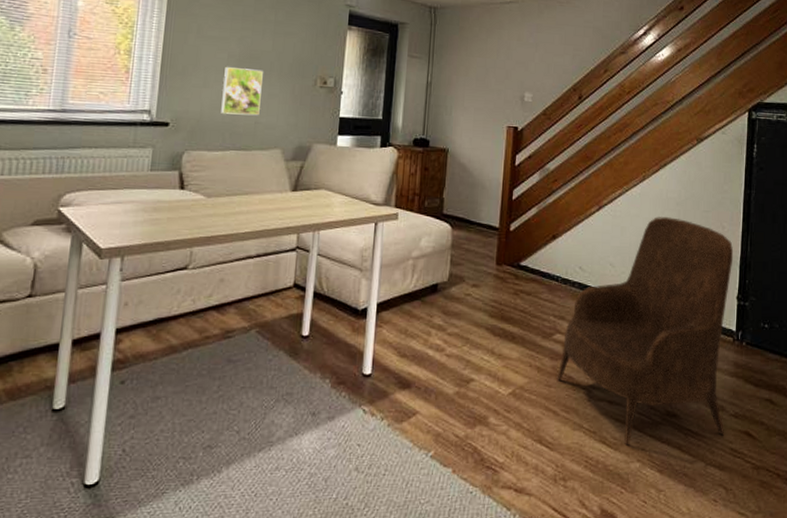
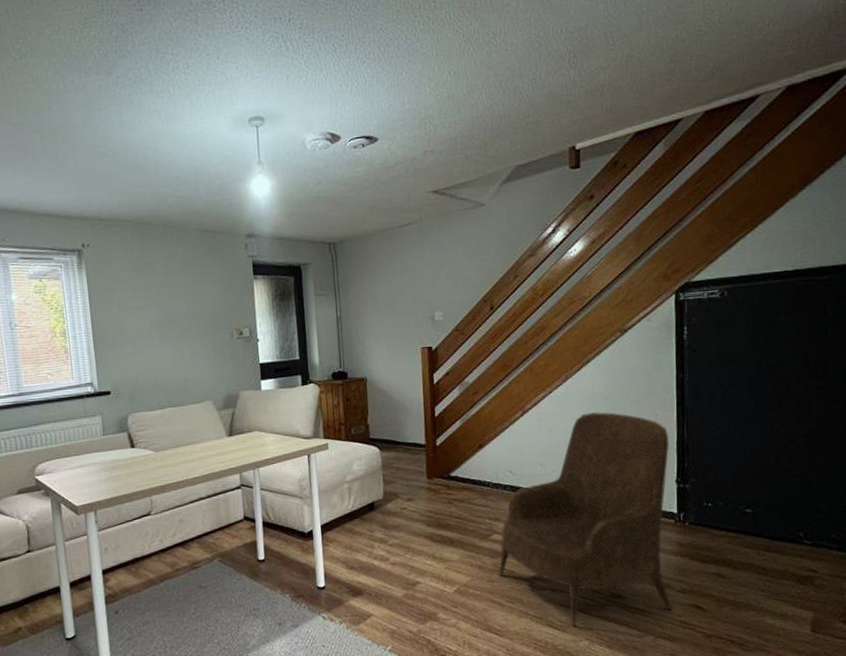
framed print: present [221,66,263,116] -> none [149,331,187,376]

